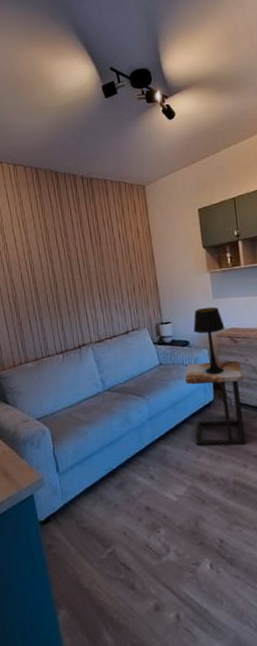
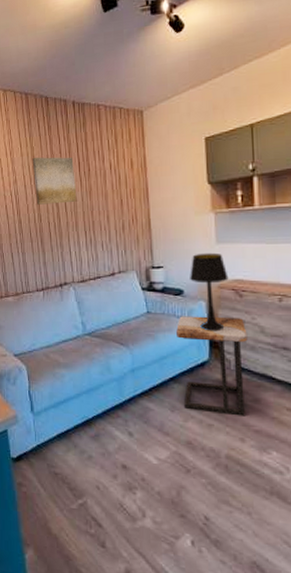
wall art: none [45,227,91,272] -> present [32,157,77,205]

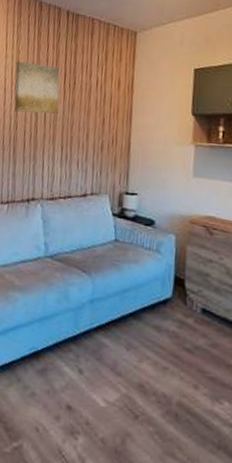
side table: present [176,316,248,417] -> none [140,248,213,362]
table lamp: present [190,252,229,332] -> none [163,184,201,269]

